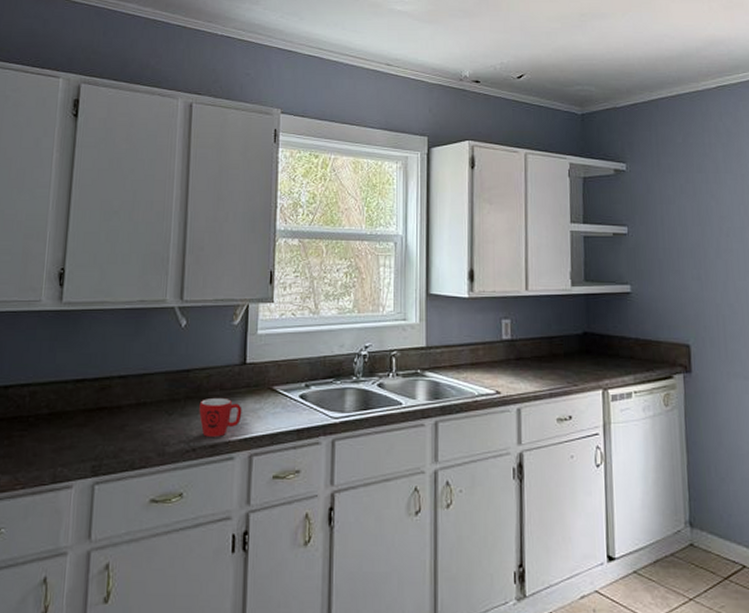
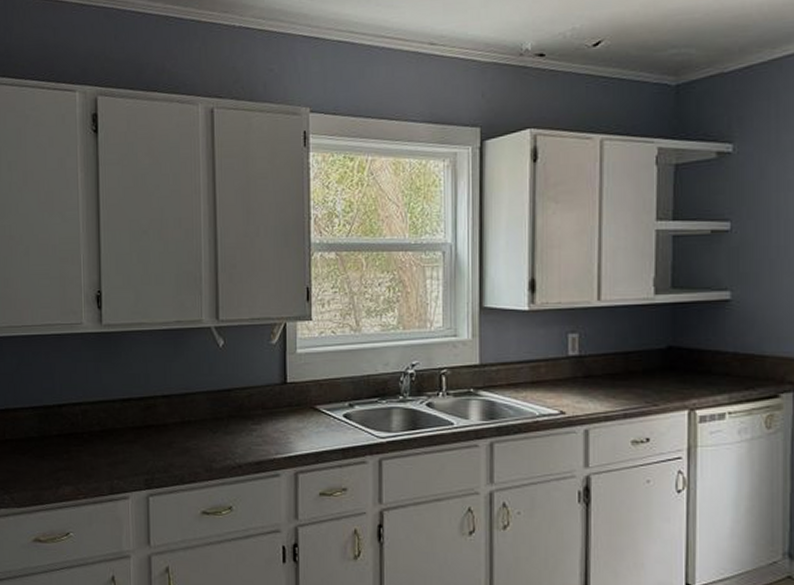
mug: present [199,397,242,437] -> none [242,416,286,455]

